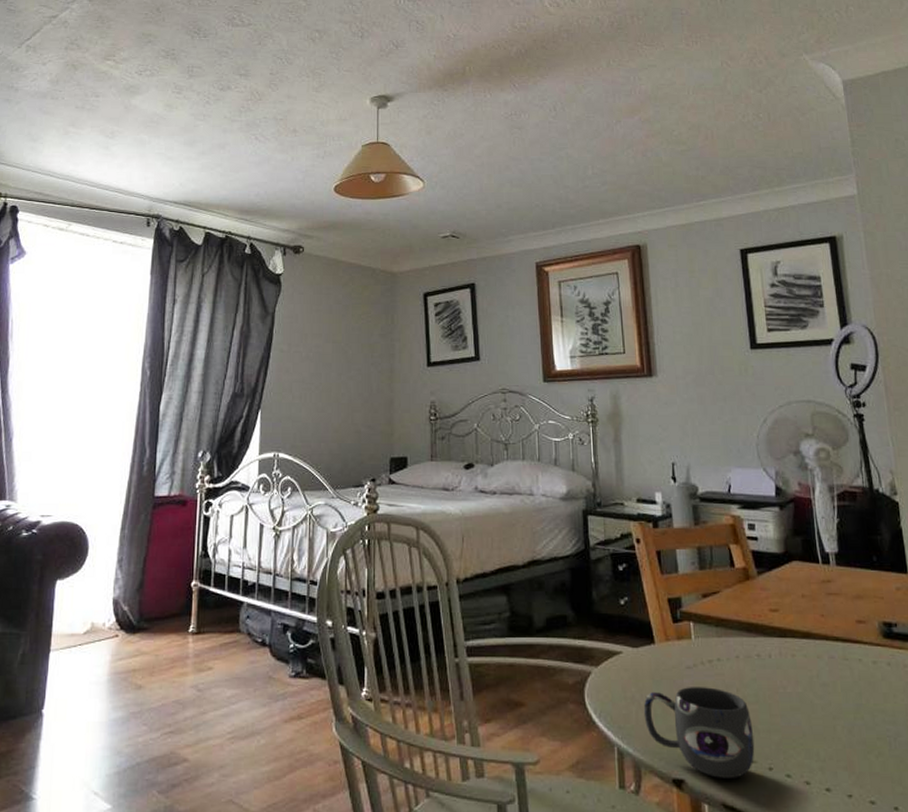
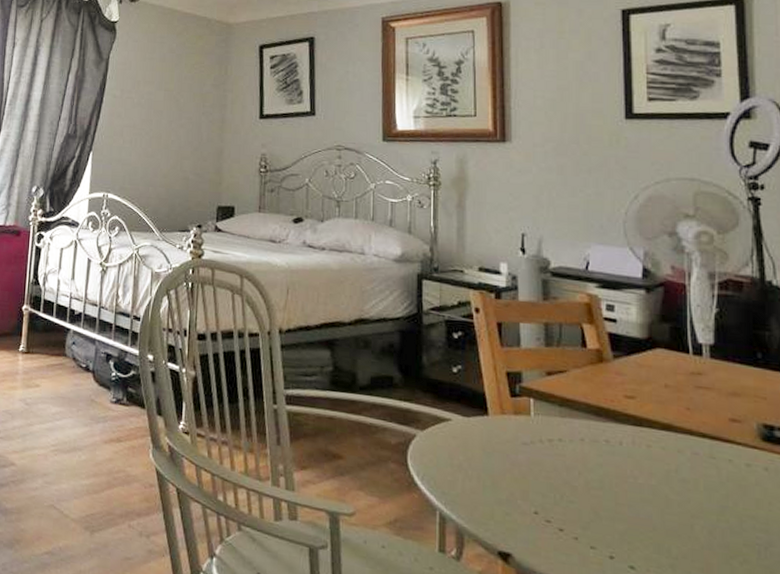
mug: present [643,687,755,778] -> none [471,463,595,561]

